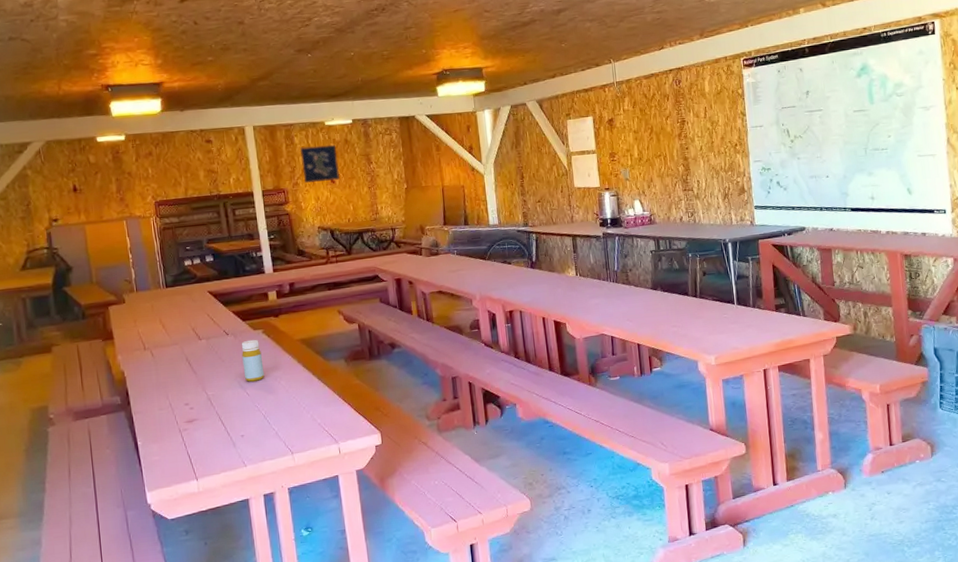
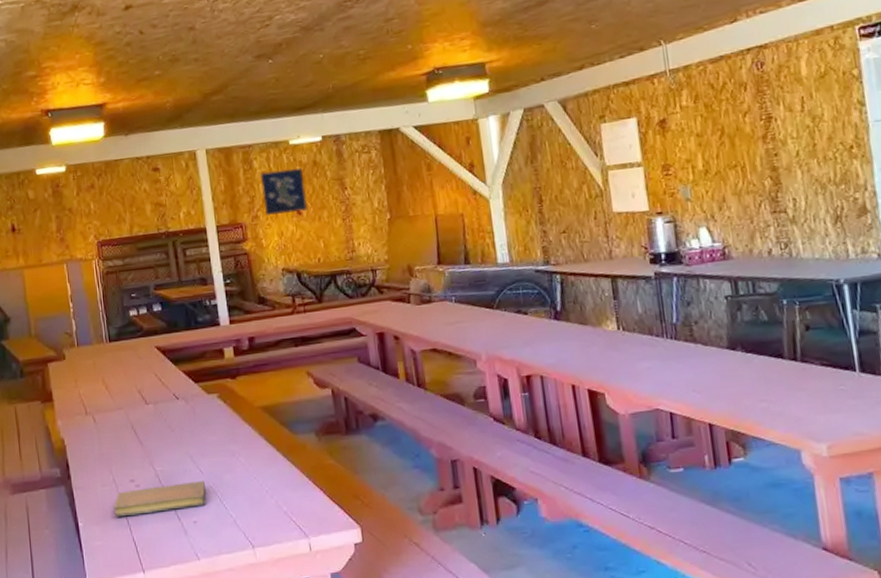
notebook: none [170,401,252,436] -> present [114,480,206,517]
bottle: present [241,339,265,382] -> none [193,405,220,457]

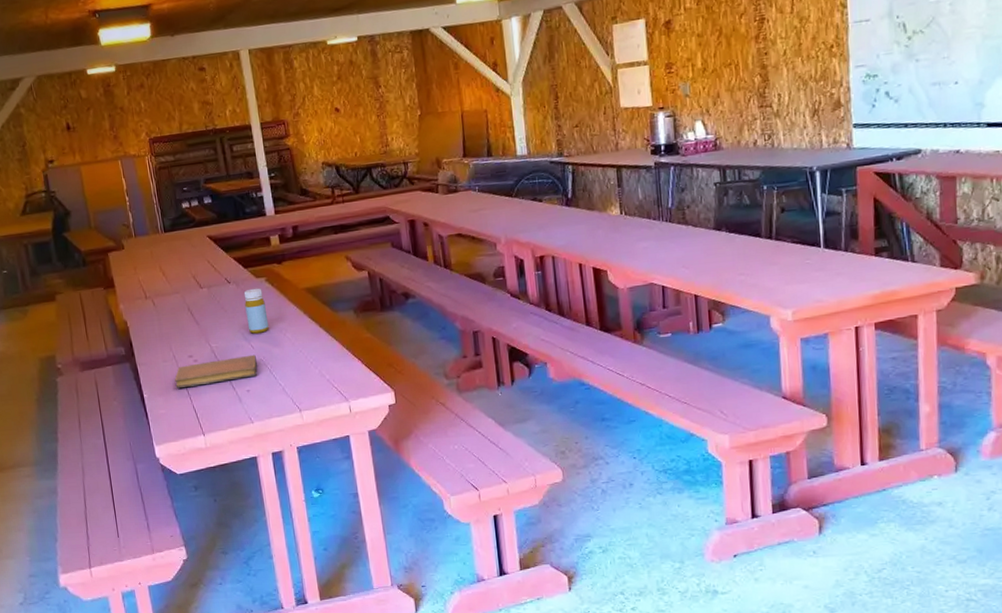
bottle: none [193,405,220,457] -> present [243,288,269,334]
topographic map: present [259,167,308,215] -> none [300,66,345,113]

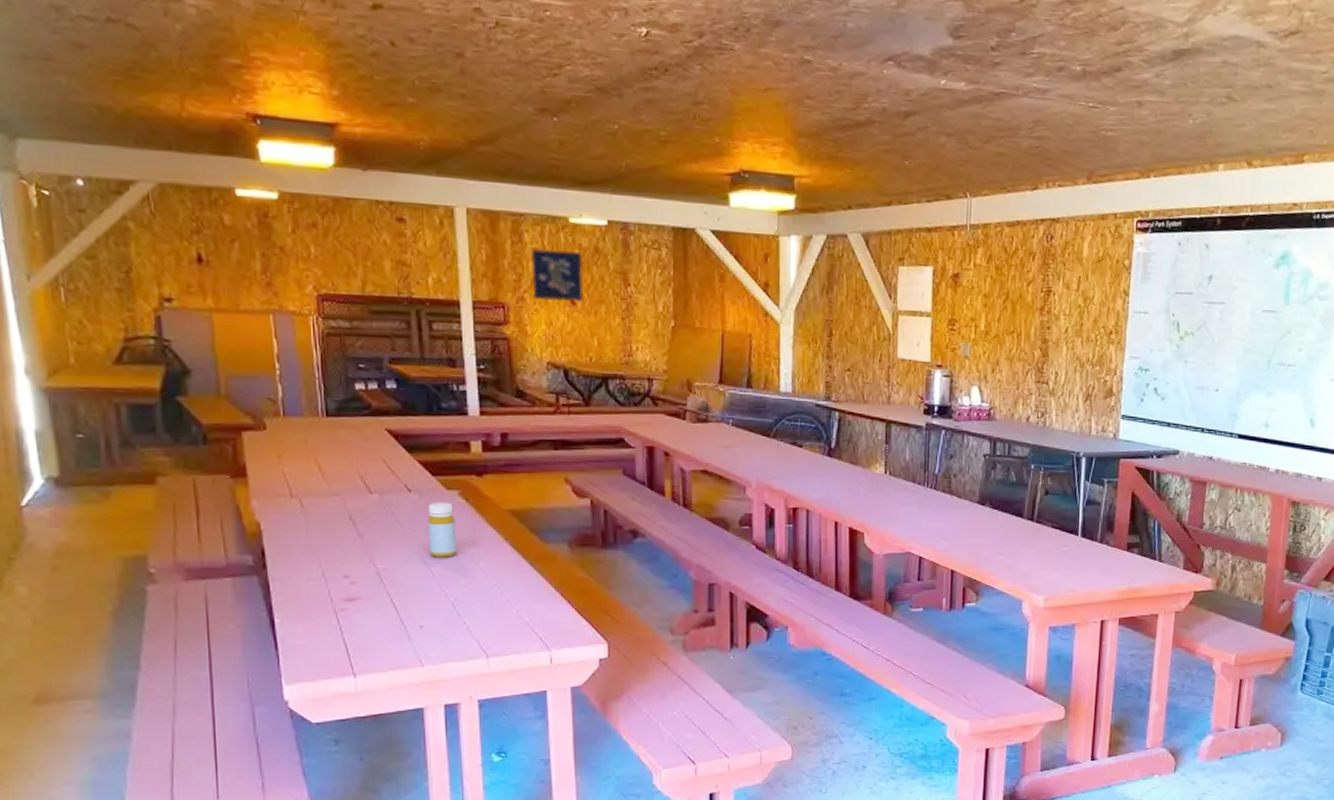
notebook: present [175,354,258,389] -> none [321,583,436,616]
topographic map: none [300,66,345,113] -> present [530,248,584,301]

